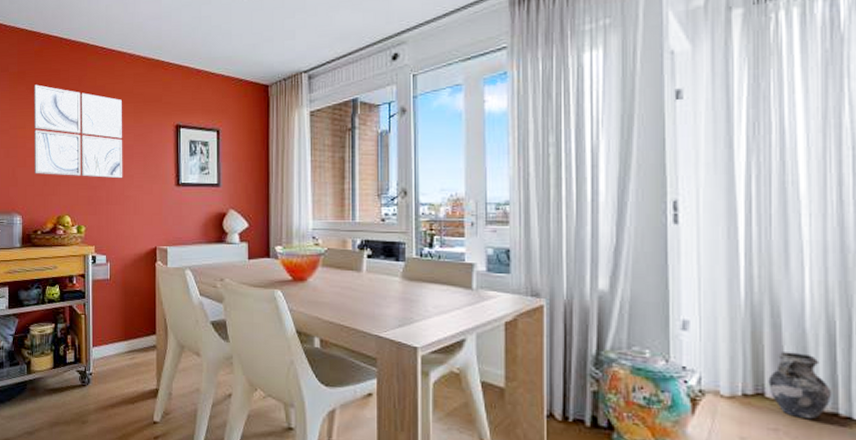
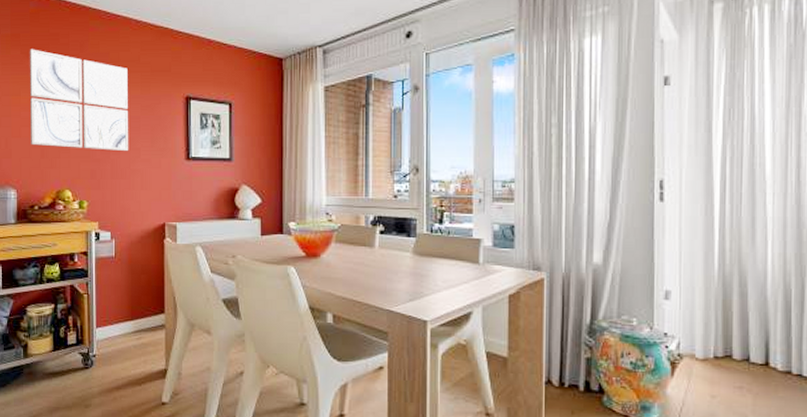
ceramic jug: present [768,352,833,419] -> none [735,318,787,376]

